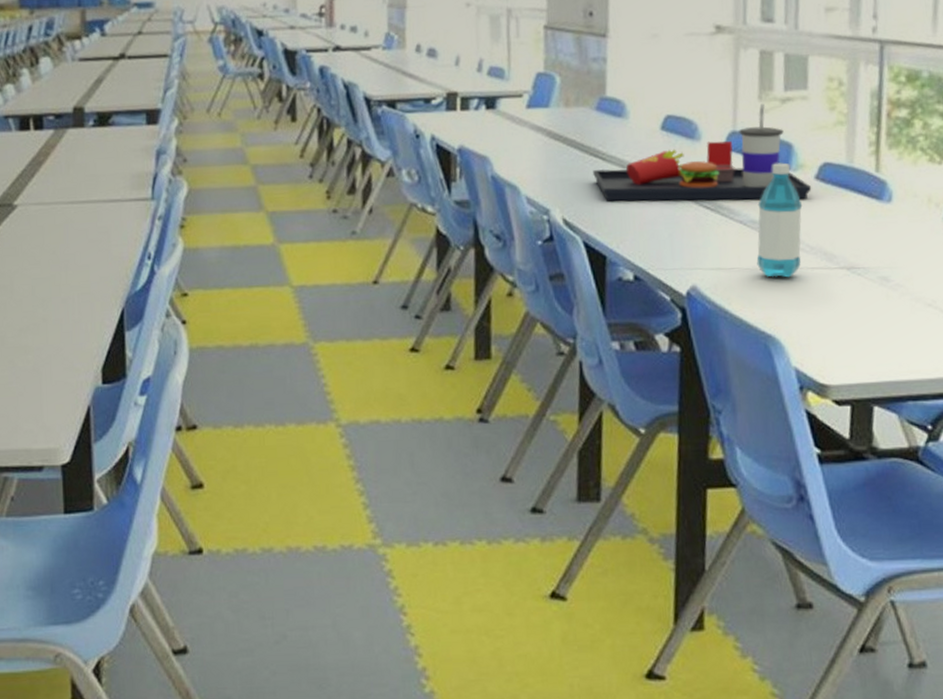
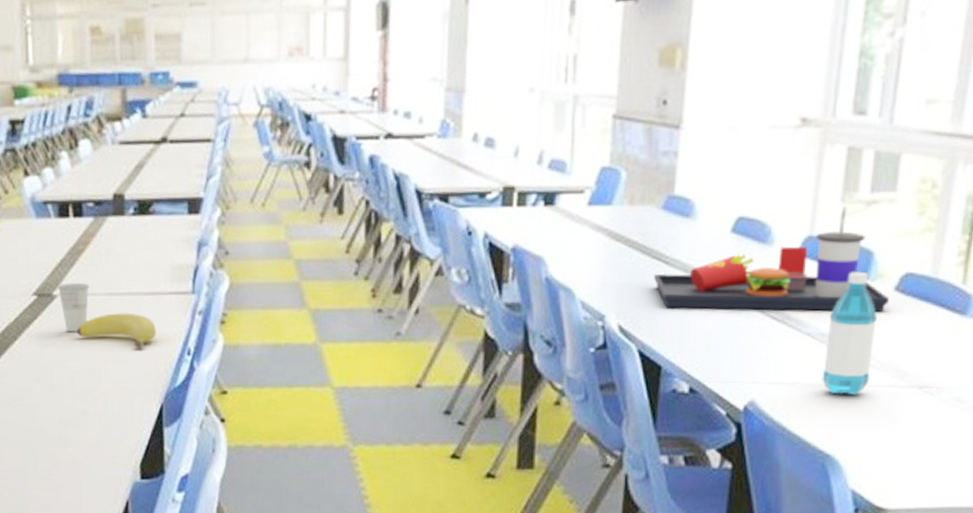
cup: none [17,192,50,241] -> present [57,282,90,332]
banana: none [37,220,117,255] -> present [76,313,156,350]

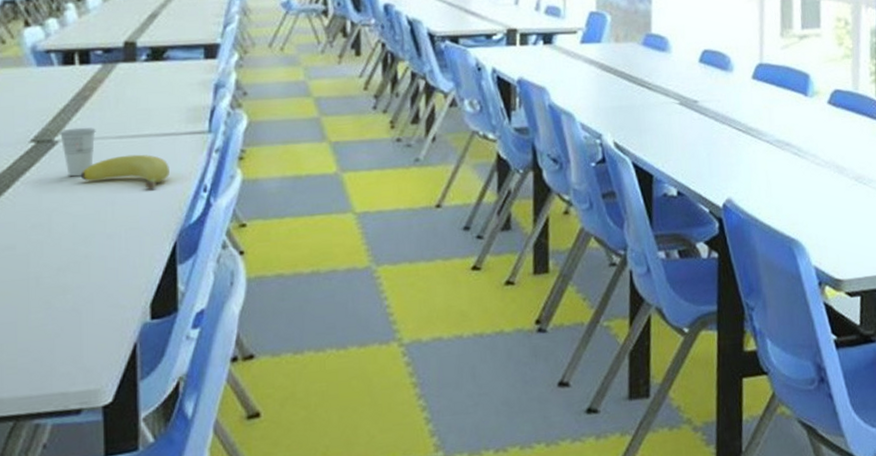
food tray: present [654,206,890,312] -> none [640,40,826,126]
water bottle: present [822,271,878,395] -> none [781,90,818,189]

